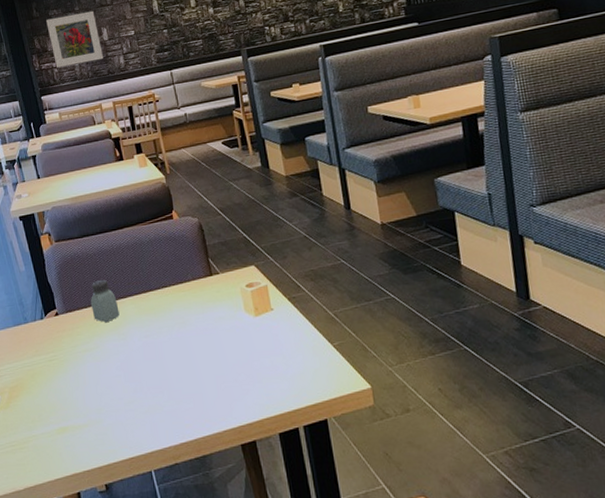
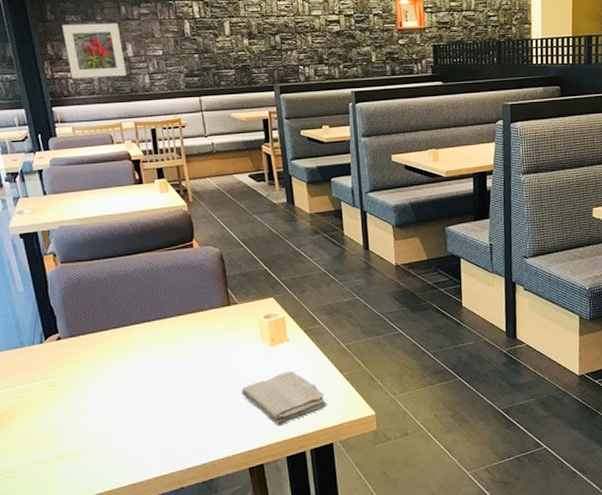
saltshaker: present [90,279,120,323] -> none [98,304,130,349]
washcloth: none [228,341,318,401] -> present [241,370,328,426]

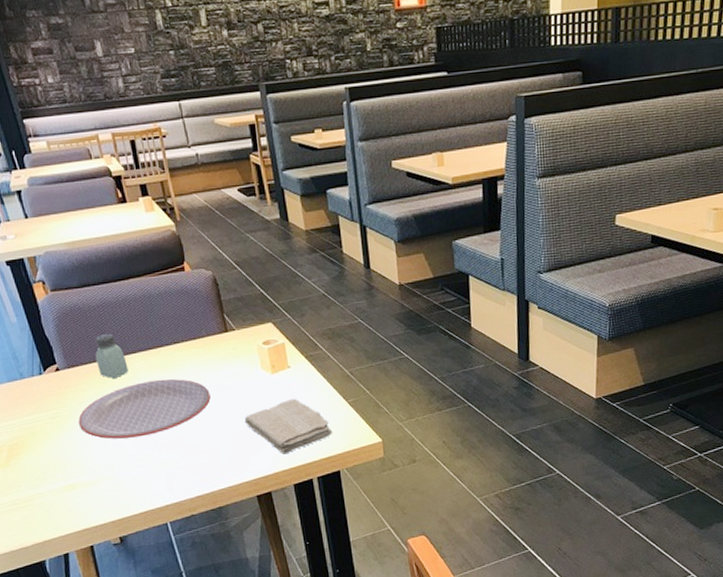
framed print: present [62,23,126,78] -> none [23,17,98,85]
plate: none [74,350,209,409] -> present [78,379,211,439]
saltshaker: none [98,304,130,349] -> present [95,333,128,379]

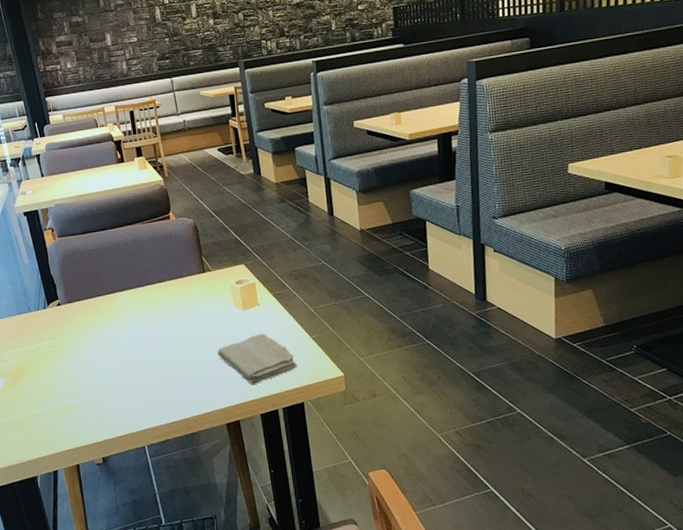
plate: present [78,379,211,439] -> none [73,314,188,367]
saltshaker: present [95,333,128,379] -> none [90,273,118,313]

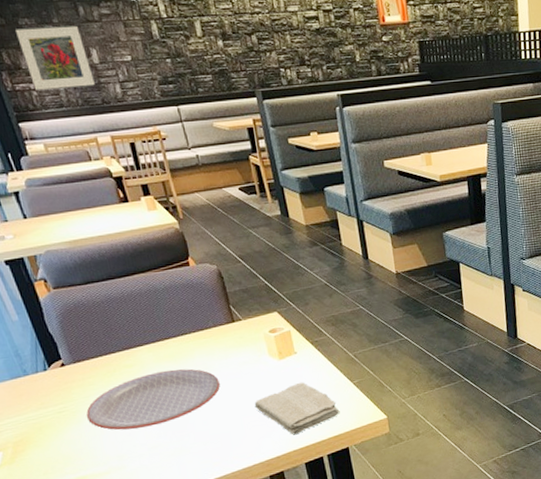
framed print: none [51,15,107,70] -> present [15,25,95,90]
plate: none [73,314,188,367] -> present [86,368,220,430]

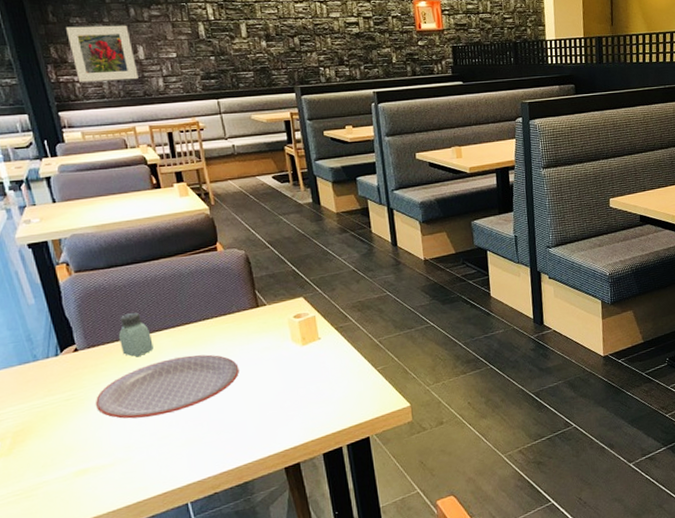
saltshaker: none [101,327,136,372] -> present [118,312,154,358]
washcloth: present [254,382,340,435] -> none [273,368,362,424]

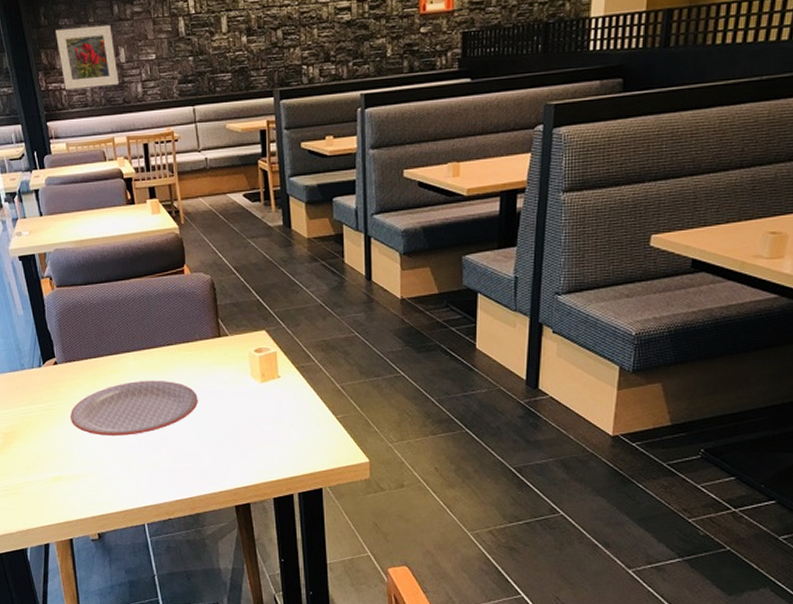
saltshaker: present [118,312,154,358] -> none [91,331,121,376]

